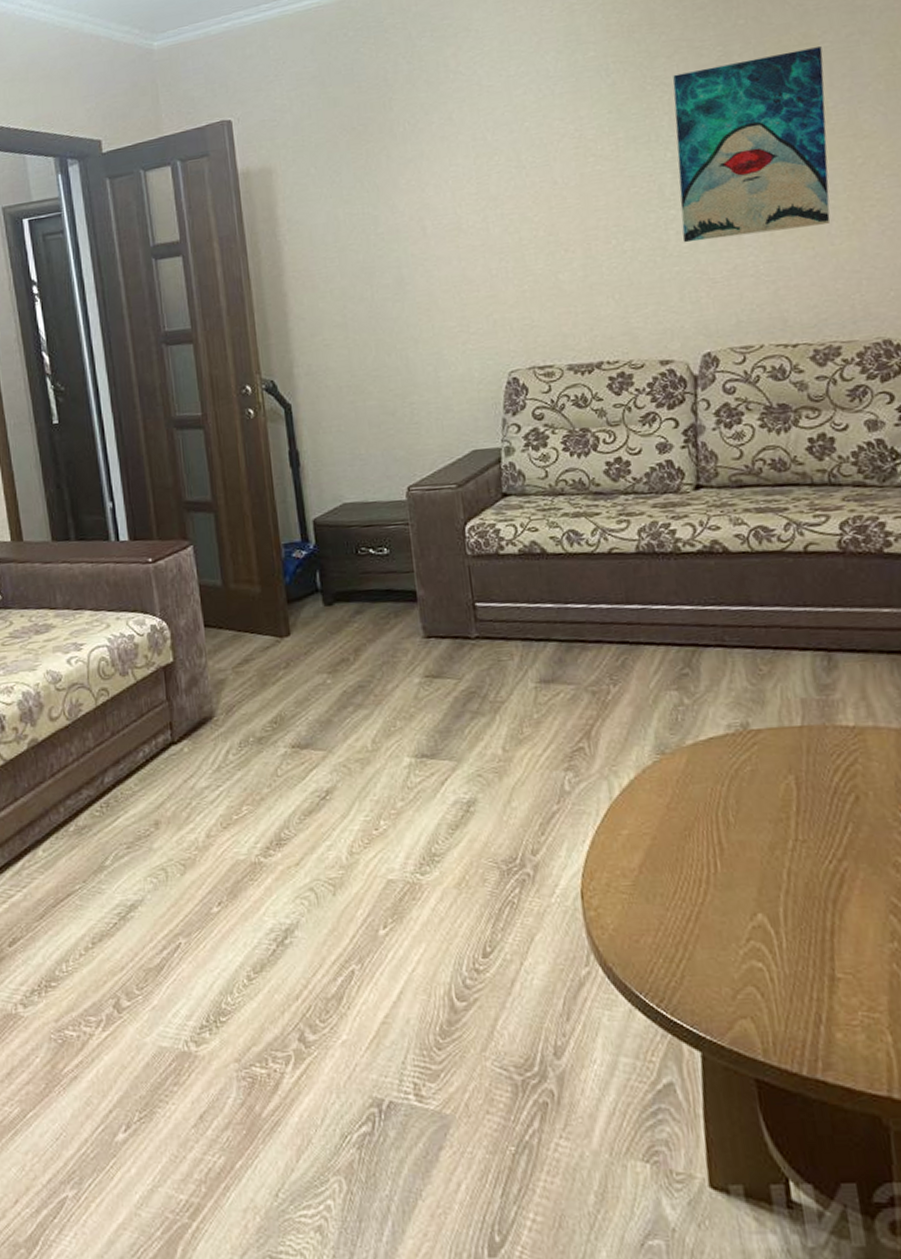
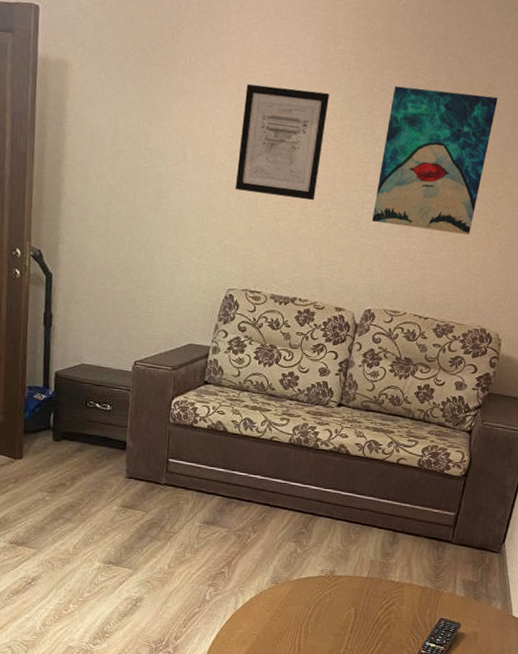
wall art: none [482,109,600,252] -> present [235,84,329,201]

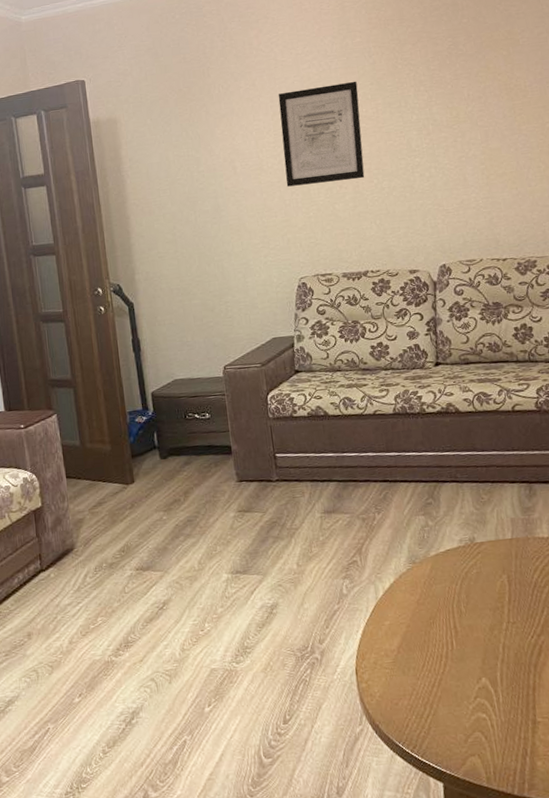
wall art: present [371,85,498,235] -> none [417,41,528,183]

